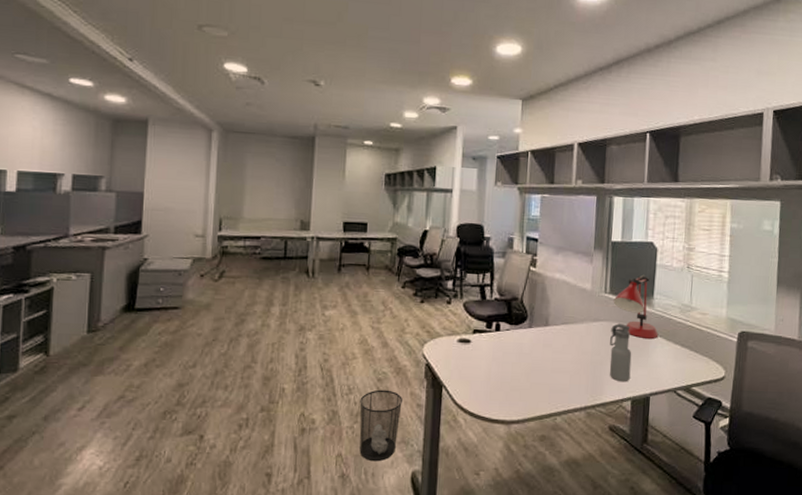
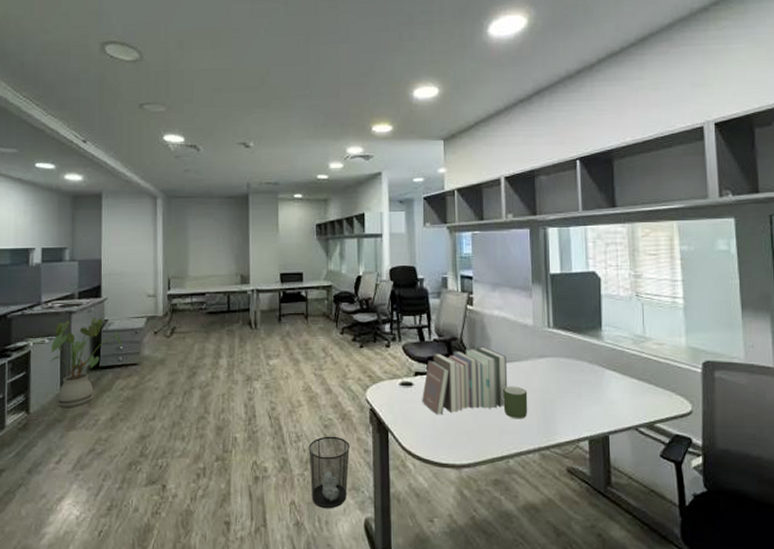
house plant: none [77,255,163,352] -> present [50,317,123,408]
books: none [478,307,564,373] -> present [422,346,508,415]
mug: none [556,347,580,379] -> present [503,386,528,419]
water bottle: present [609,323,632,382] -> none [559,359,585,421]
desk lamp: present [613,274,659,339] -> none [558,306,612,373]

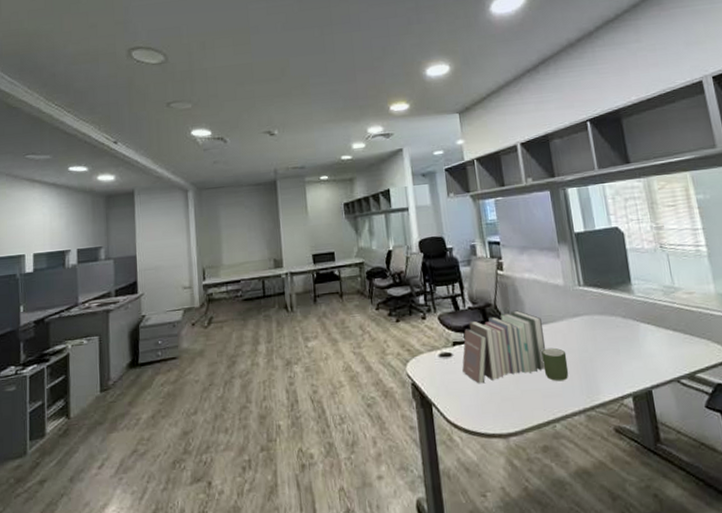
house plant: present [50,317,123,408] -> none [89,314,161,410]
waste bin: present [308,436,350,509] -> none [353,415,396,493]

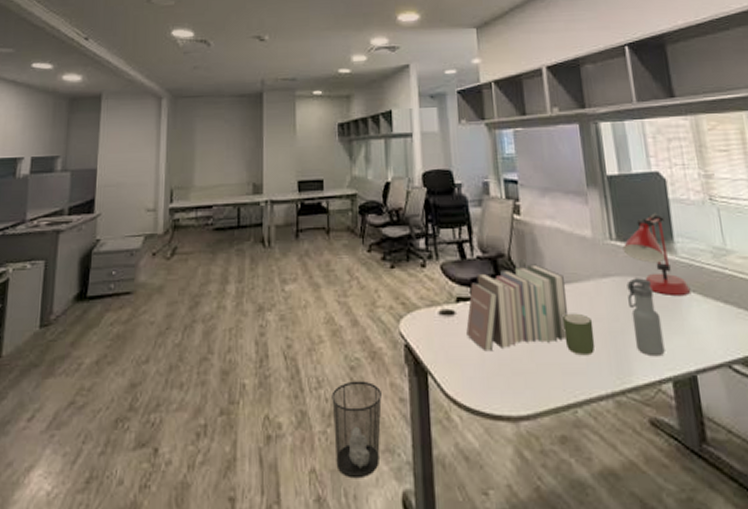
waste bin: none [353,415,396,493] -> present [331,381,382,479]
desk lamp: none [589,261,646,328] -> present [622,212,691,295]
water bottle: none [593,315,626,378] -> present [626,278,665,357]

